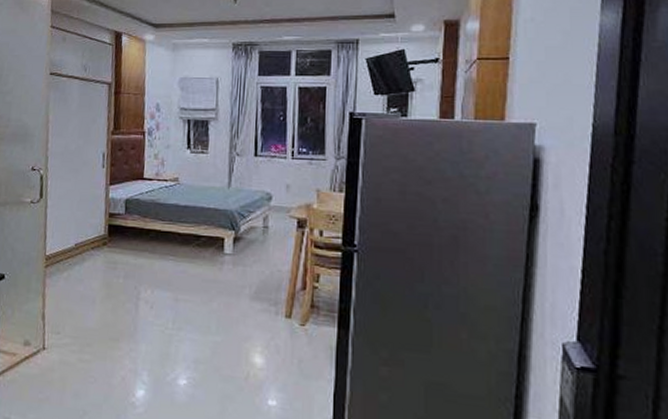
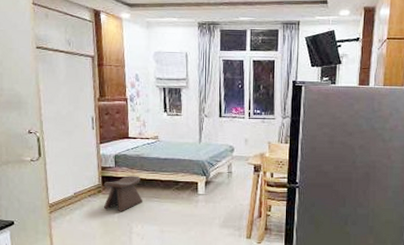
stool: none [107,225,155,271] -> present [103,176,142,212]

